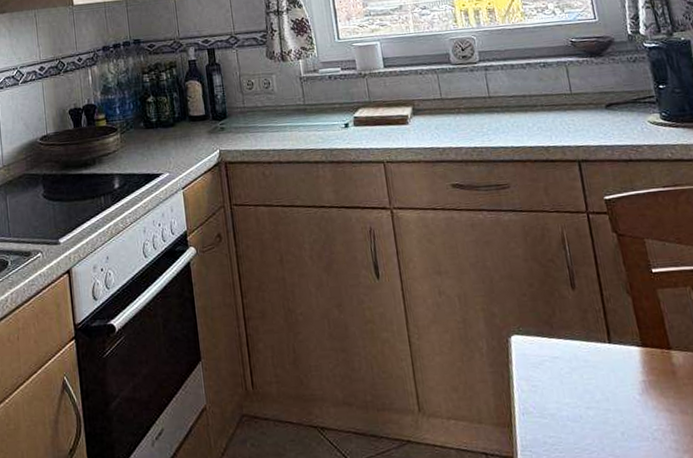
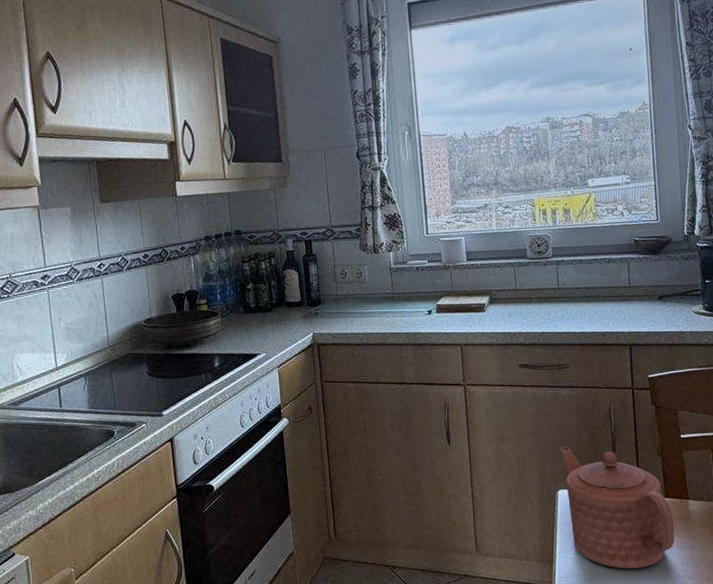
teapot: none [507,283,660,438] -> present [559,447,675,569]

